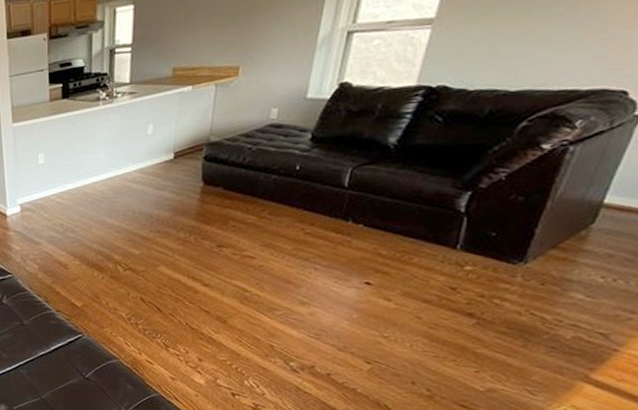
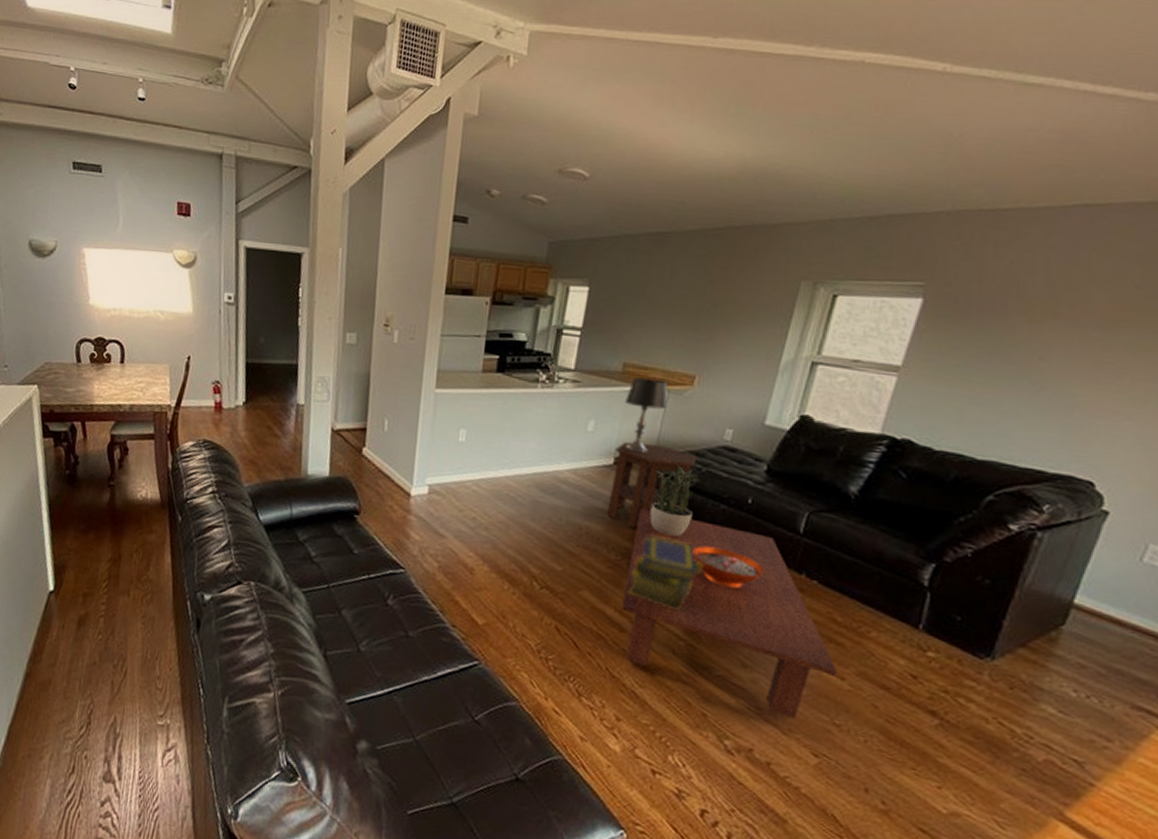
side table: none [173,134,247,210] -> present [607,442,697,529]
table lamp: none [178,76,215,145] -> present [624,377,668,454]
coffee table: none [194,190,384,338] -> present [621,507,837,720]
stack of books: none [198,212,261,270] -> present [628,535,704,611]
potted plant: none [210,148,250,209] -> present [649,465,699,536]
decorative bowl: none [250,212,315,243] -> present [692,546,764,588]

